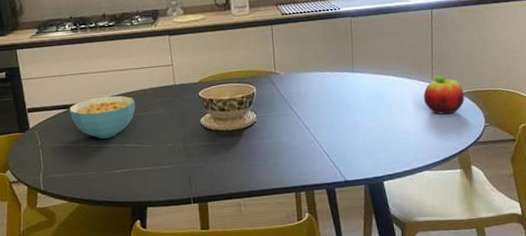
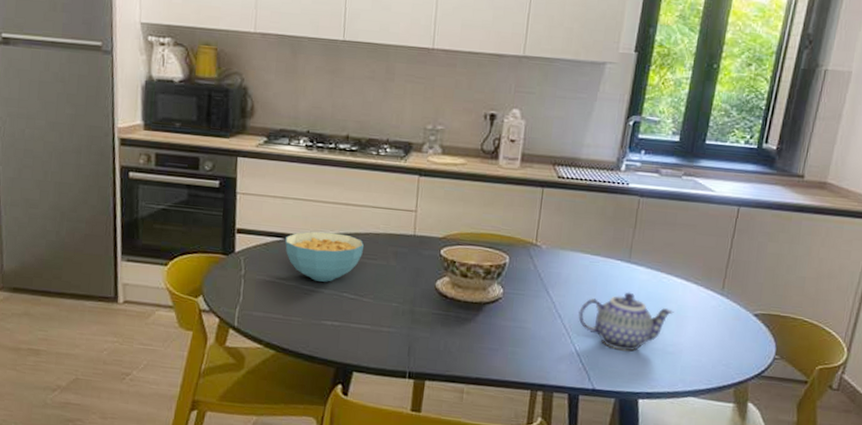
teapot: none [321,96,397,145] -> present [578,292,674,351]
fruit: present [423,75,464,115] -> none [706,286,758,336]

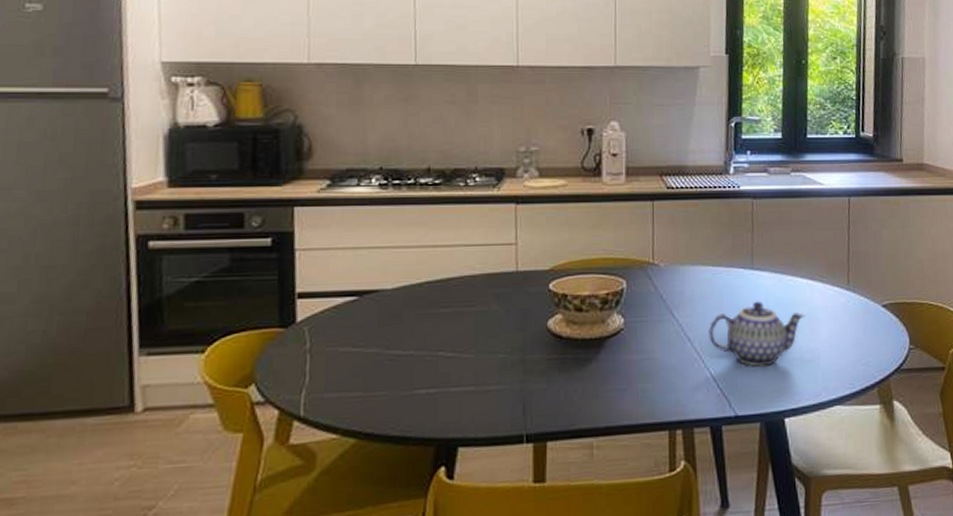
cereal bowl: present [285,231,364,282] -> none [361,281,458,343]

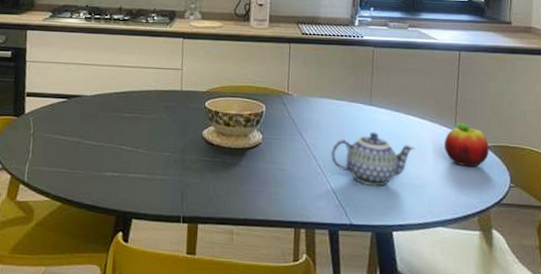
fruit: none [836,280,886,331] -> present [444,122,489,167]

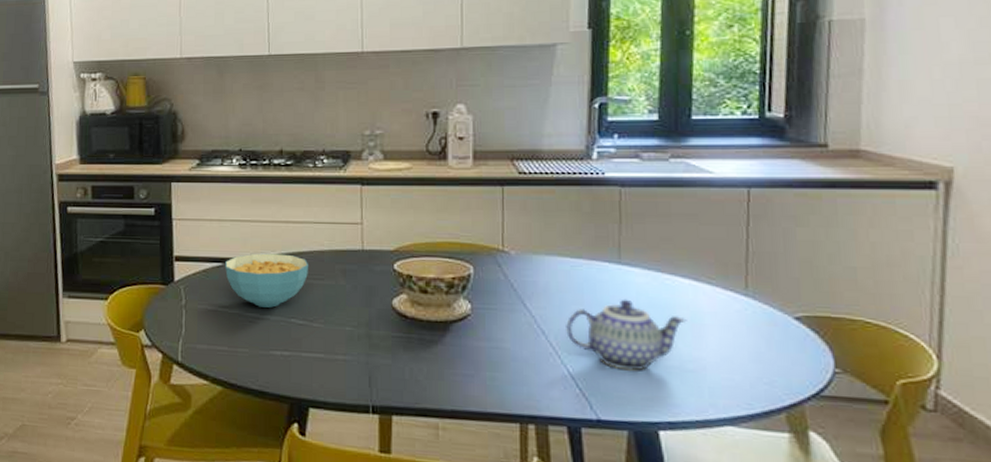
cereal bowl: none [69,91,138,137] -> present [225,253,308,308]
fruit: present [444,122,489,167] -> none [729,285,799,346]

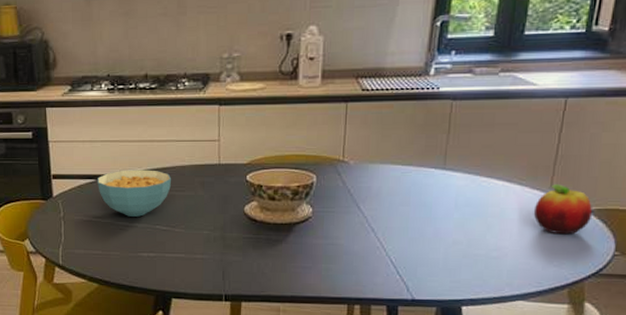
teapot: present [566,299,687,371] -> none [392,199,497,259]
fruit: none [729,285,799,346] -> present [533,184,592,235]

